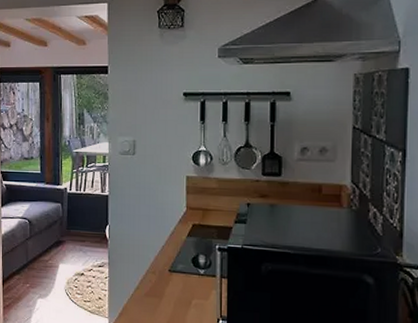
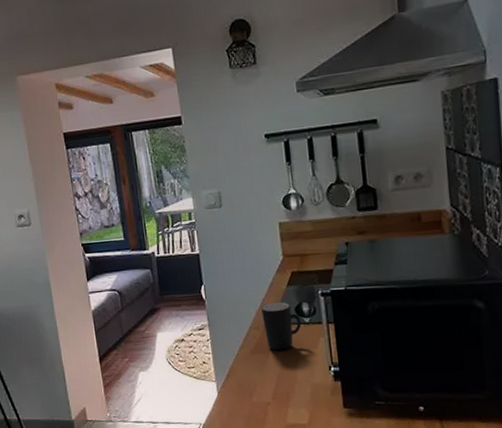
mug: none [160,250,196,297] -> present [261,301,301,351]

